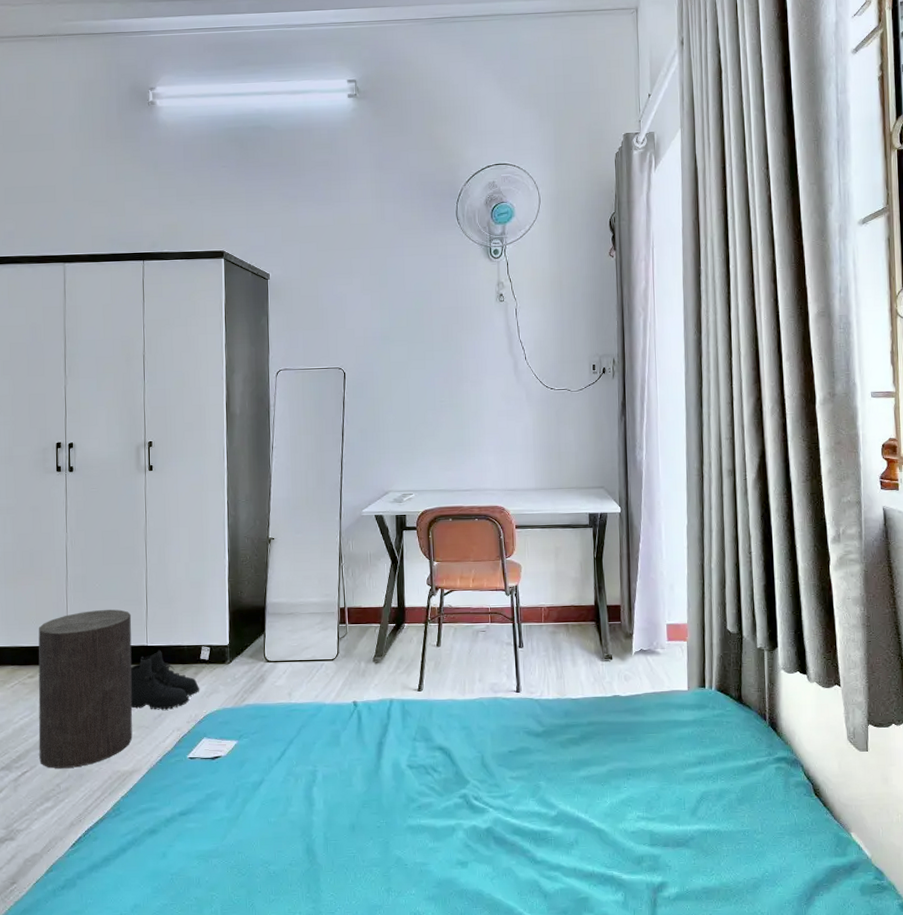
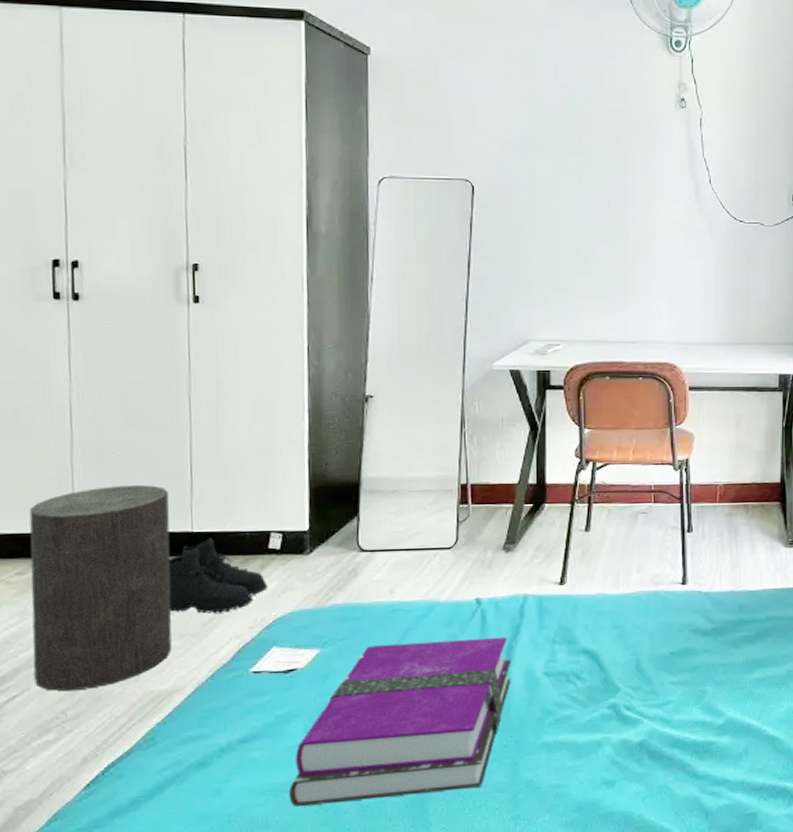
hardback book: none [215,734,382,870] -> present [288,636,511,806]

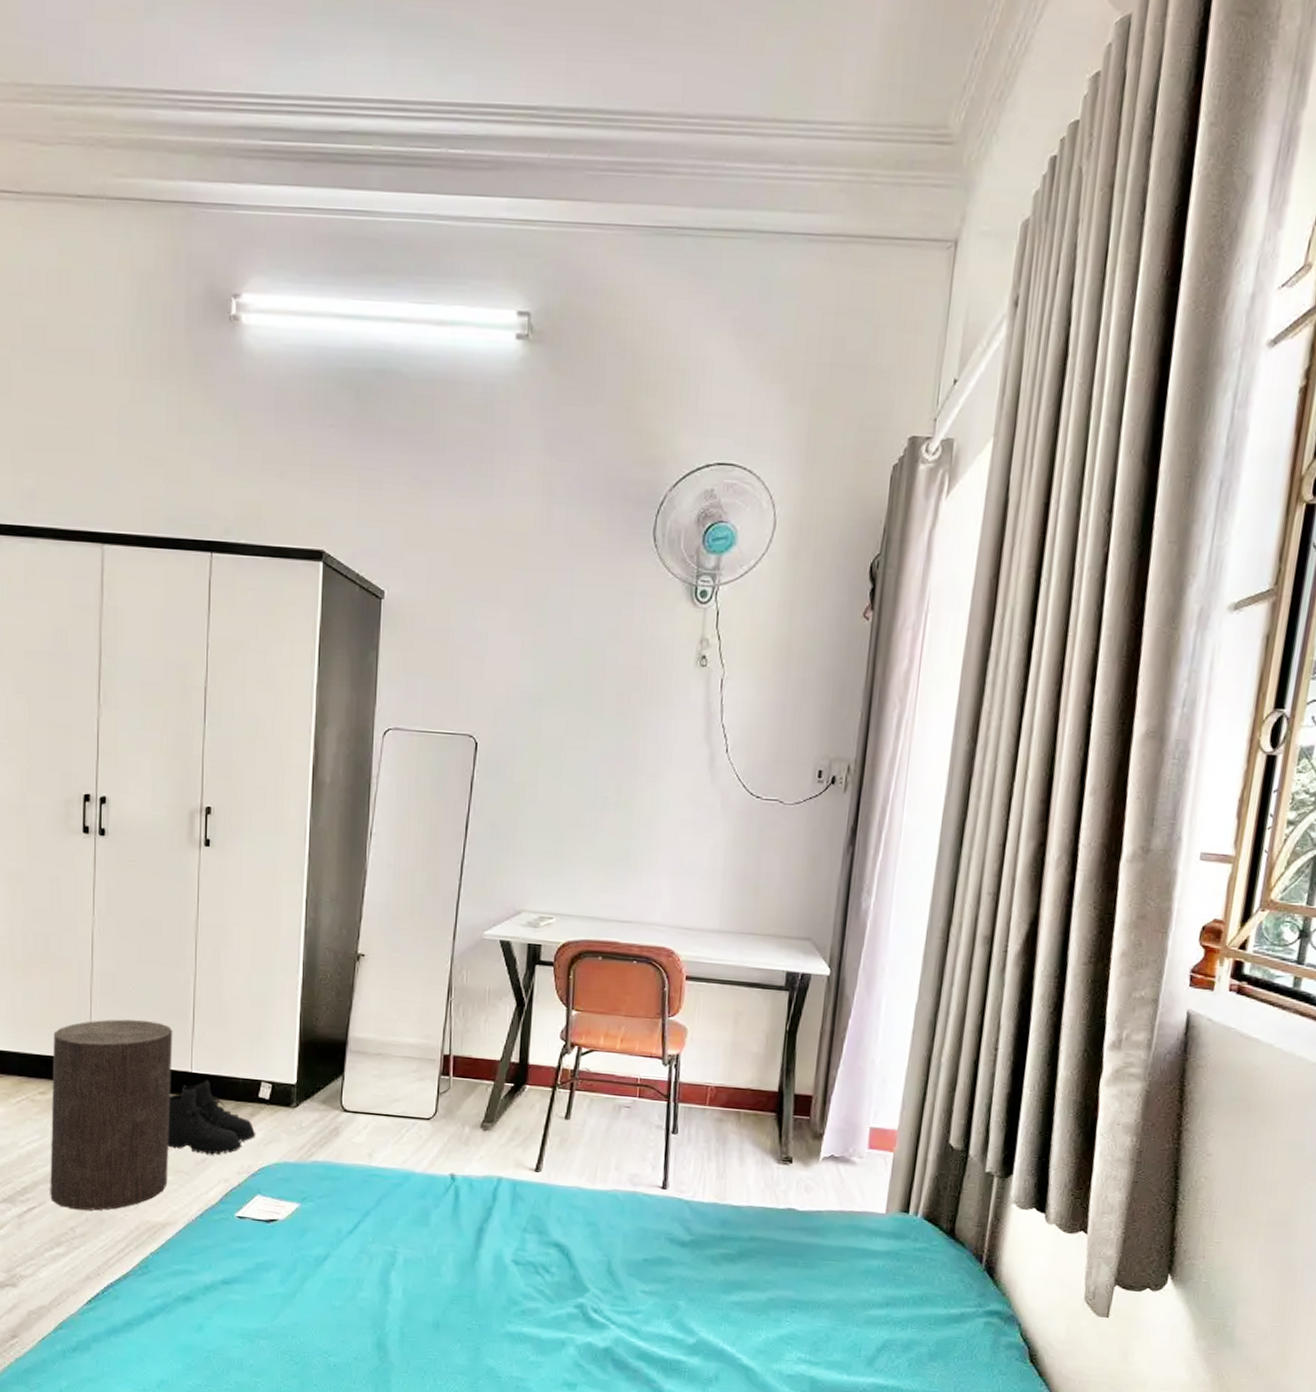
hardback book: present [288,636,511,806] -> none [263,1207,481,1366]

